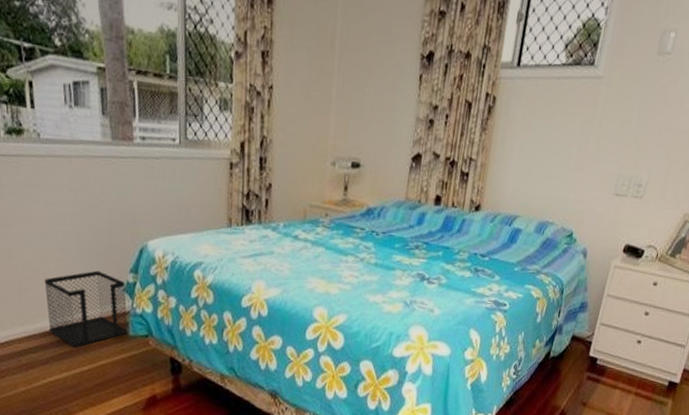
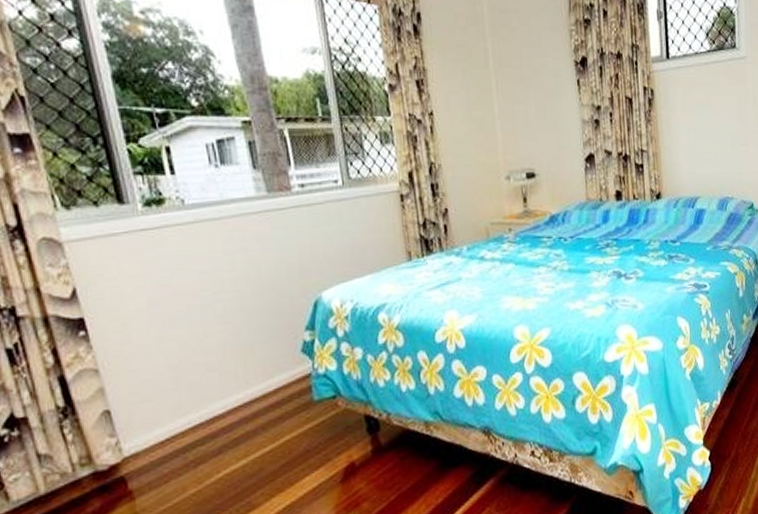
wastebasket: present [44,270,128,348] -> none [206,335,312,429]

